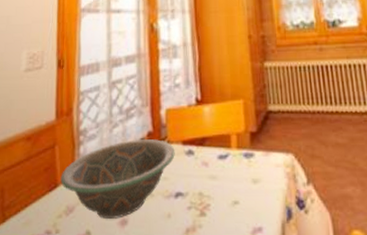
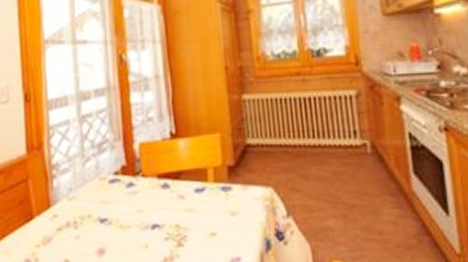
decorative bowl: present [60,139,175,219] -> none [36,173,150,249]

